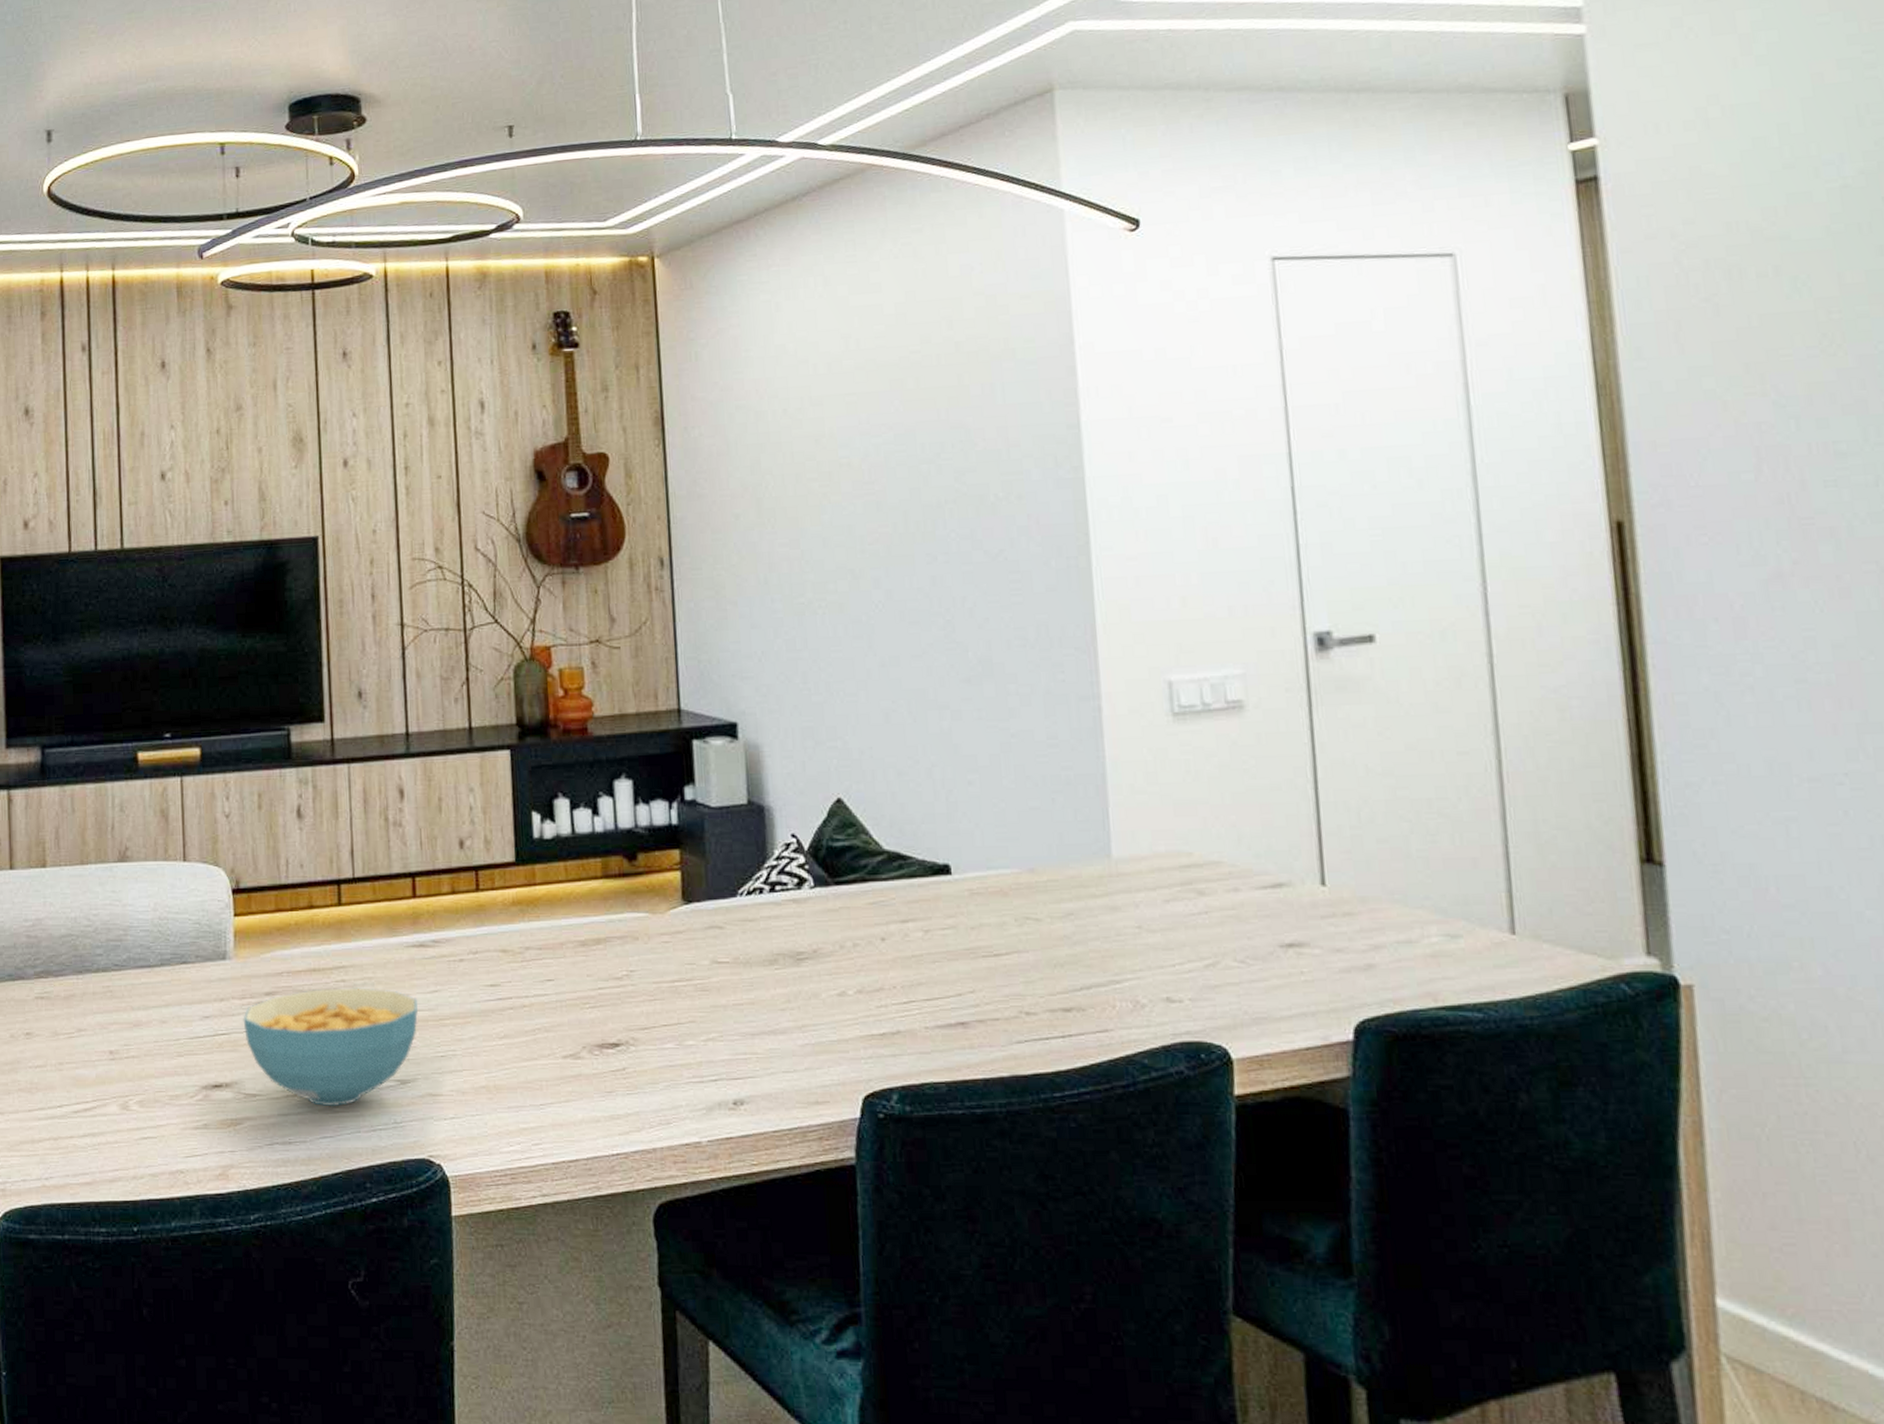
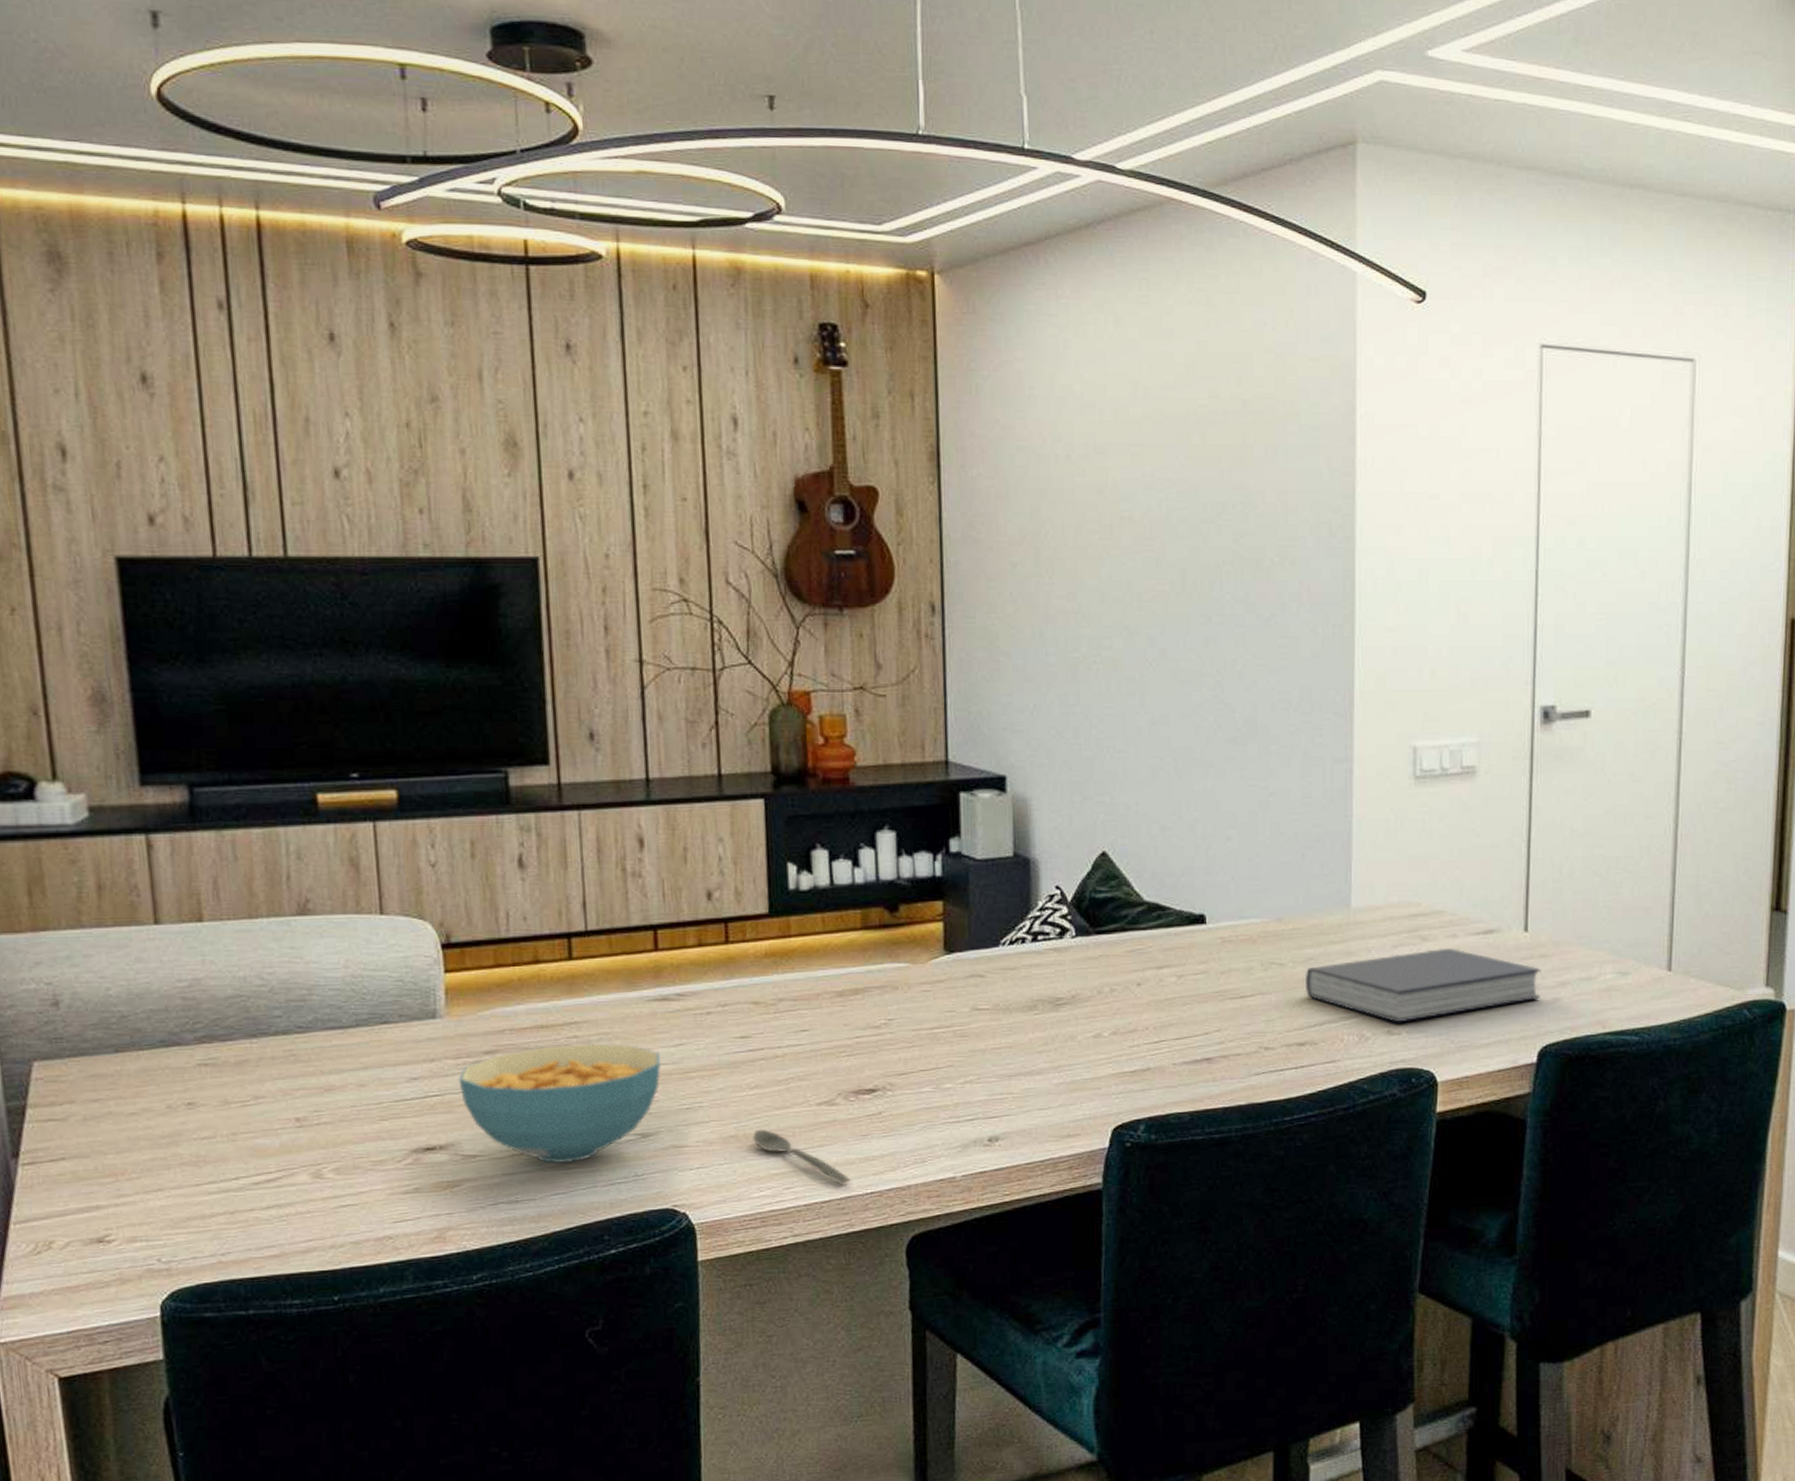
spoon: none [501,1080,597,1143] -> present [752,1129,850,1184]
book: none [1065,903,1350,989] -> present [1304,948,1541,1023]

